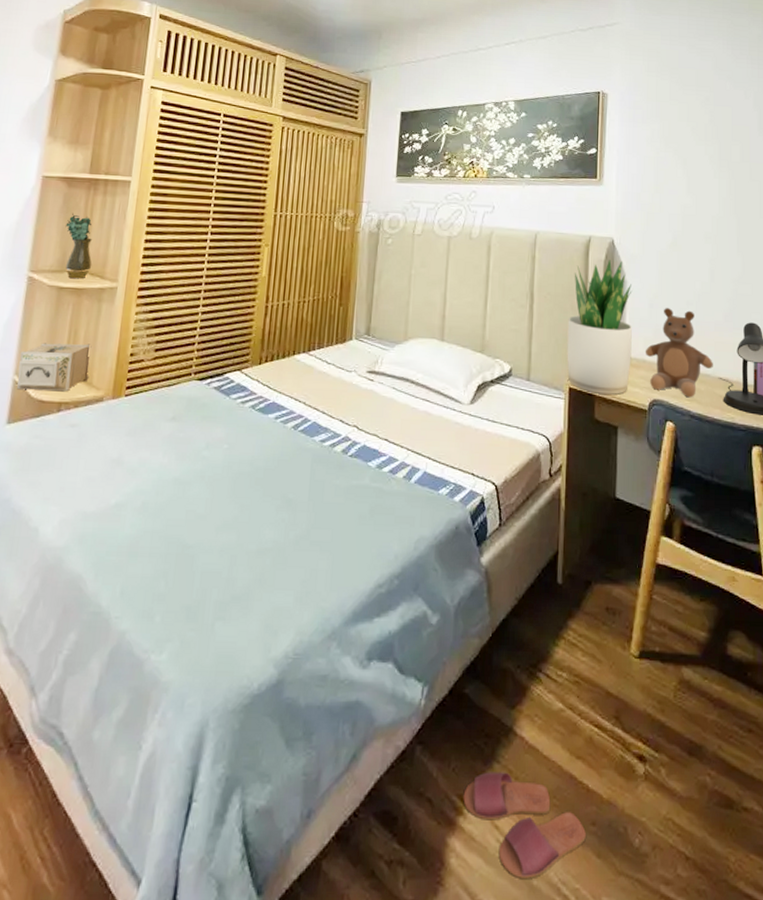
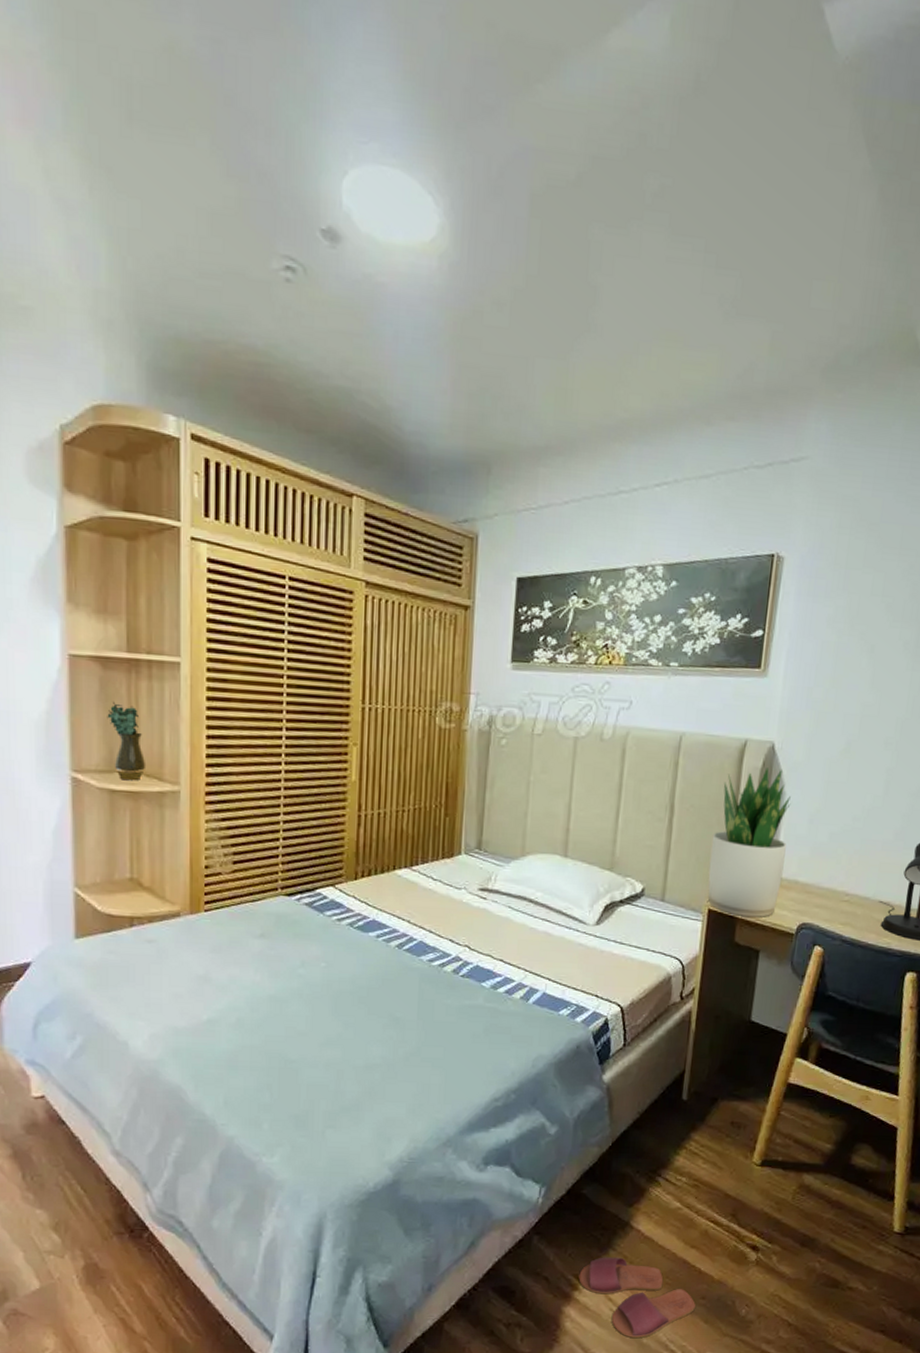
decorative box: present [16,343,92,392] -> none [76,852,161,906]
teddy bear: present [645,308,713,398] -> none [798,824,875,922]

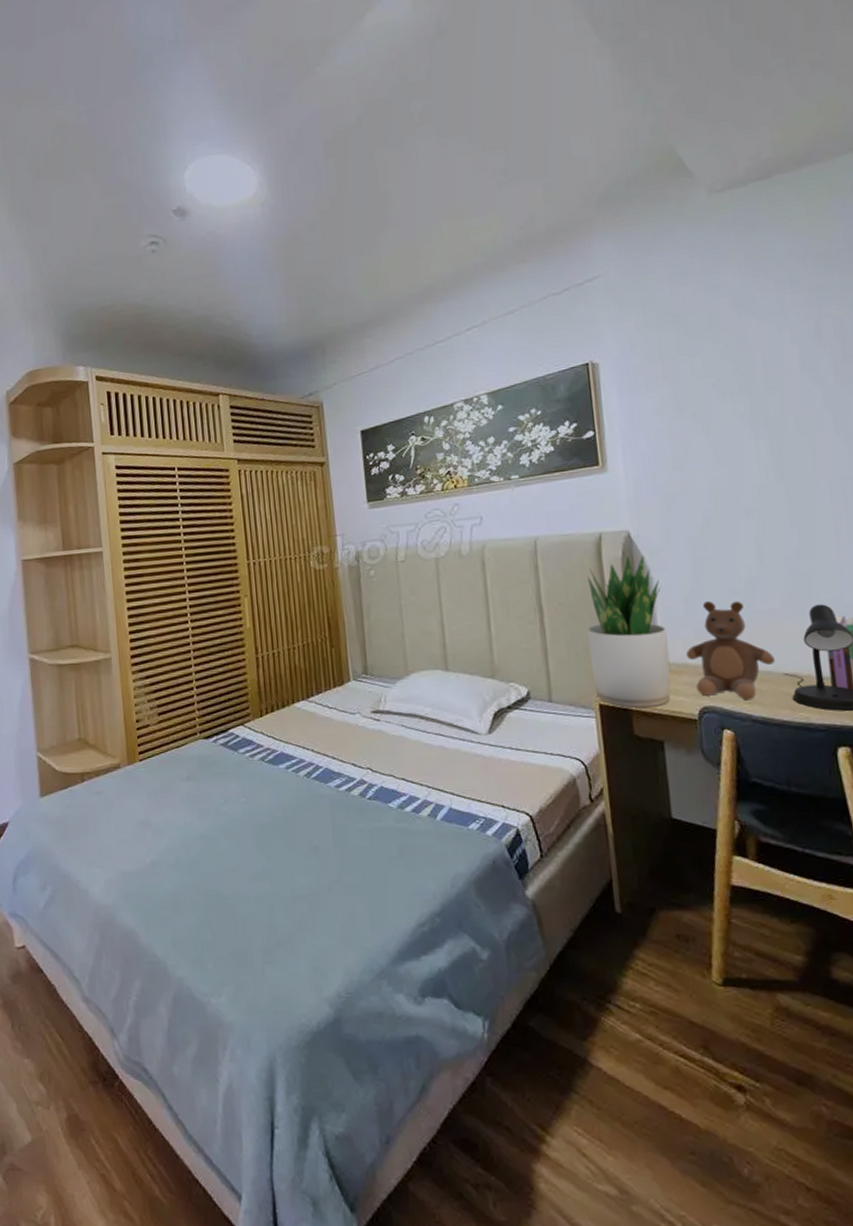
vase: present [107,701,147,781] -> none [52,591,84,655]
slippers: present [578,1257,695,1338] -> none [543,1102,686,1204]
teddy bear: none [798,824,875,922] -> present [685,601,775,701]

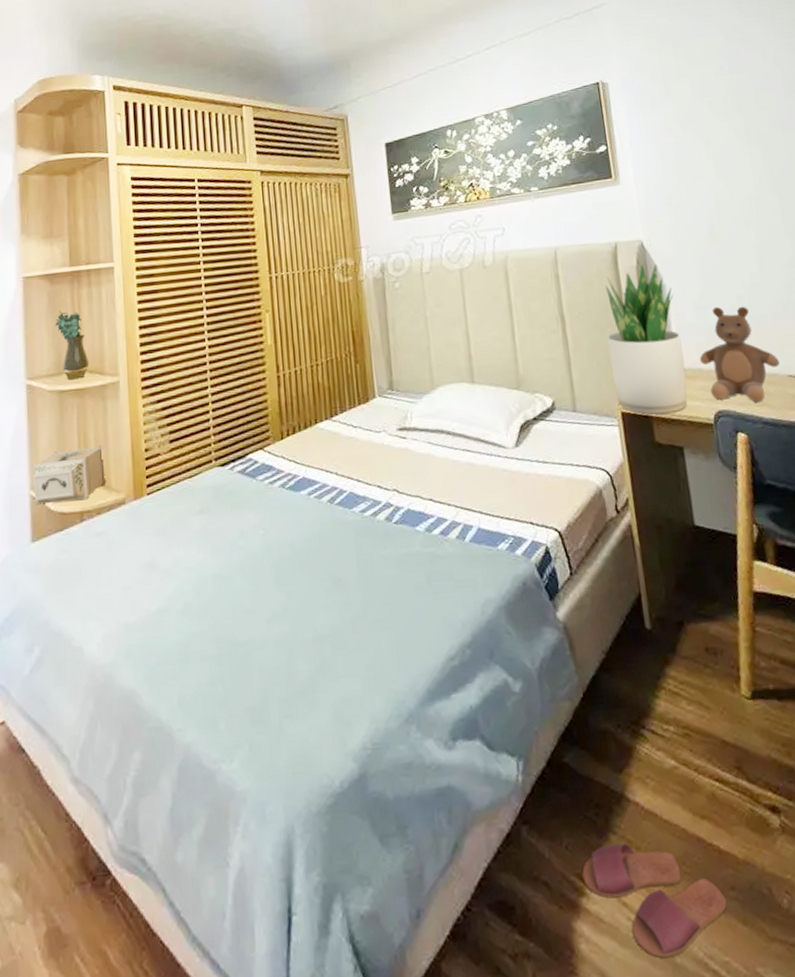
decorative box: none [37,715,103,765] -> present [32,445,107,505]
vase: none [52,591,84,655] -> present [55,310,90,380]
slippers: none [543,1102,686,1204] -> present [582,843,727,958]

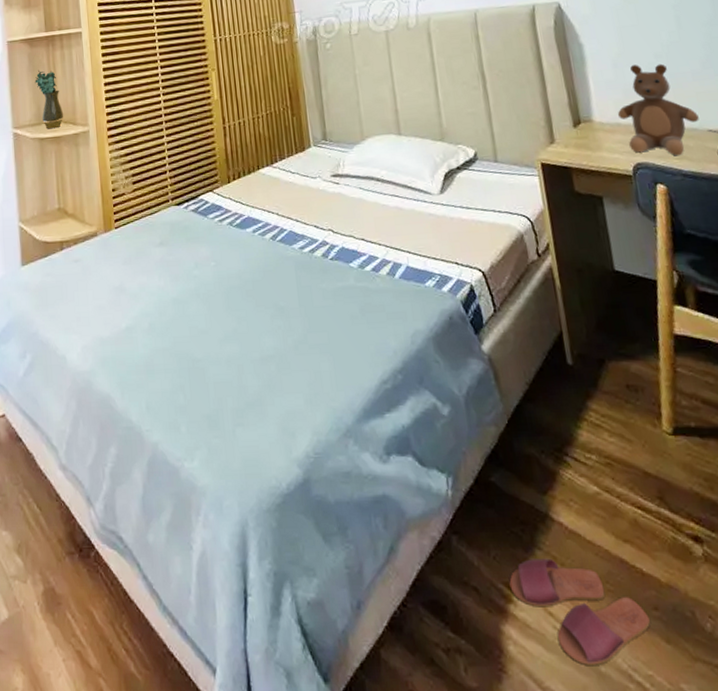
decorative box: present [32,445,107,505] -> none [19,185,81,235]
planter: present [605,265,688,415] -> none [523,25,606,166]

